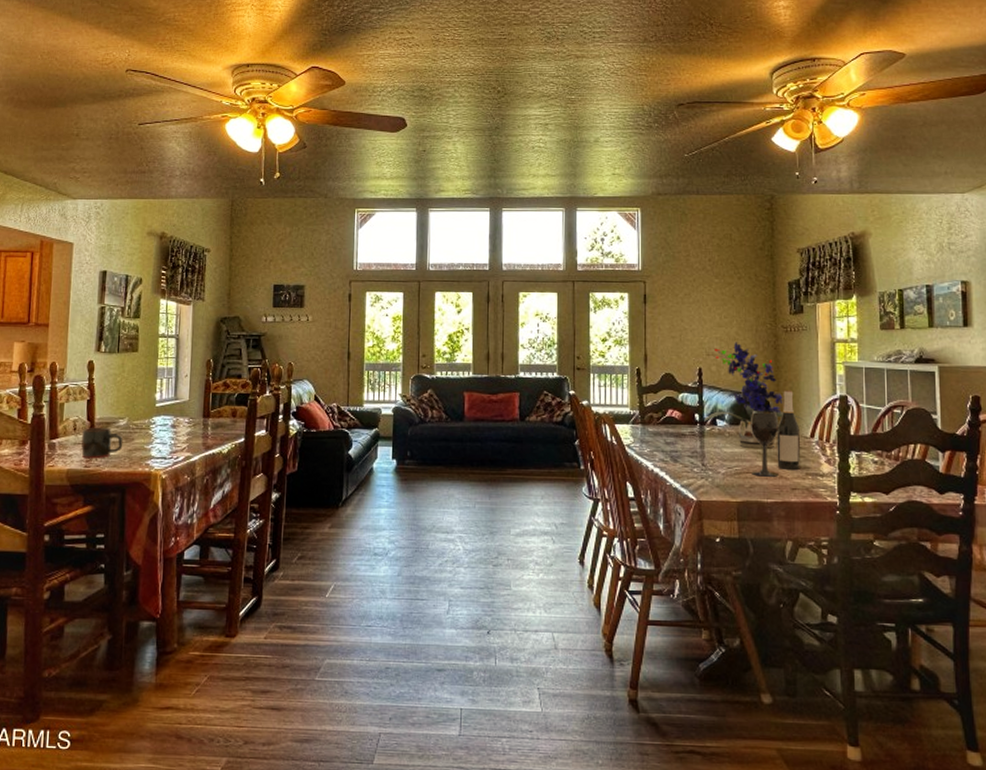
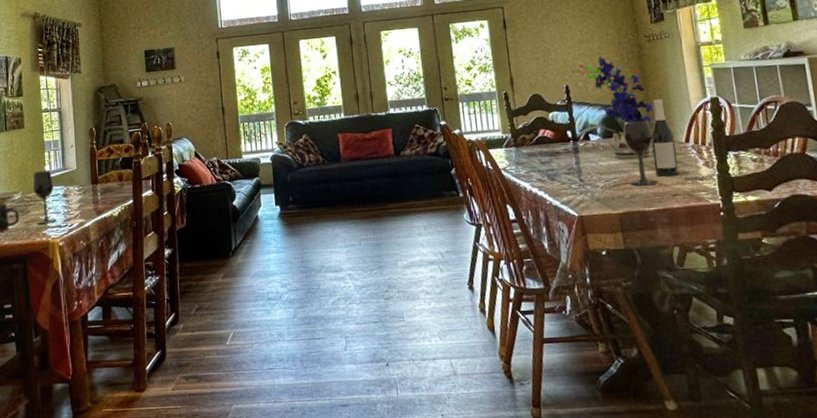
wine glass: none [140,397,163,454] -> present [32,170,57,225]

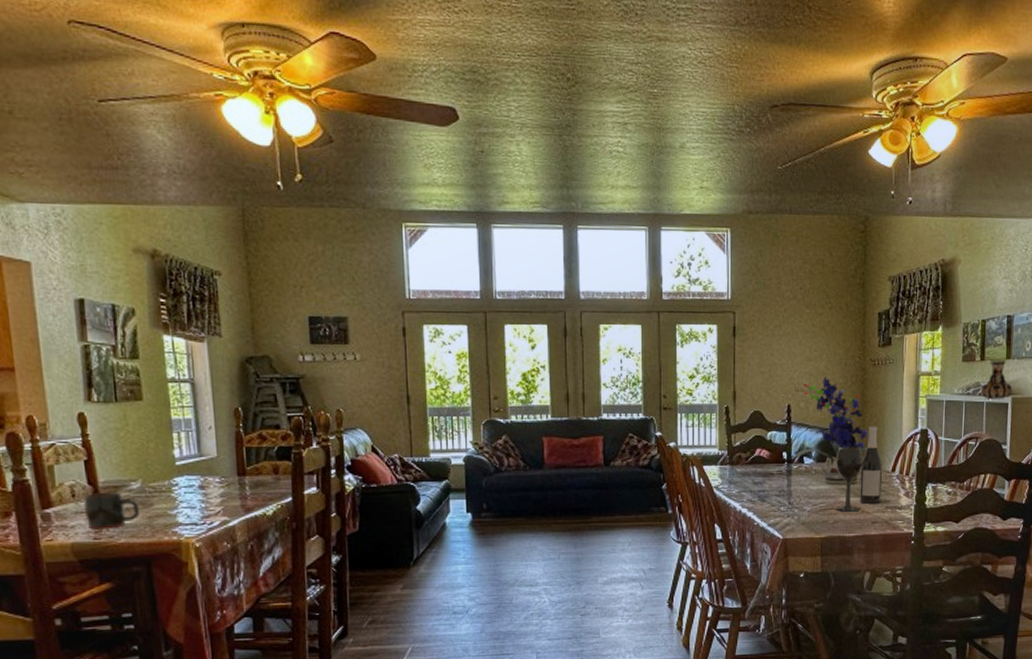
wine glass: present [32,170,57,225] -> none [156,455,191,521]
decorative vase: none [770,22,808,62] -> present [981,360,1013,399]

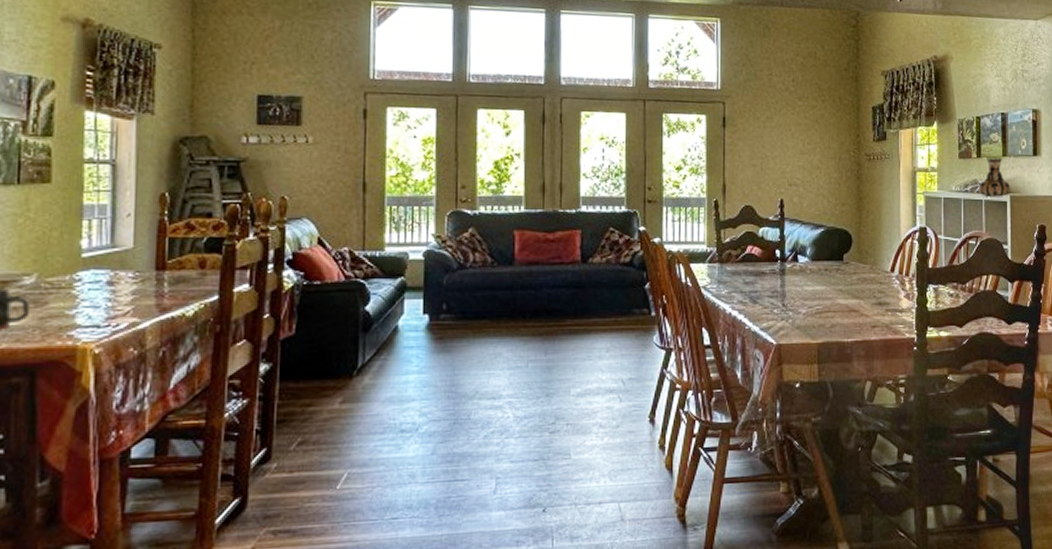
flower arrangement: present [792,377,886,486] -> none [785,171,884,287]
wine glass: present [835,446,863,512] -> none [831,244,861,315]
wine bottle: present [859,426,883,505] -> none [858,223,882,308]

